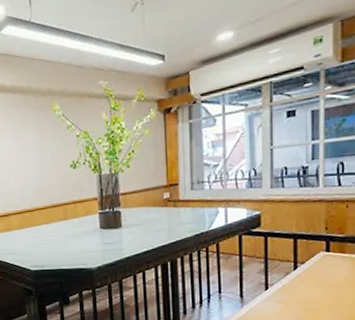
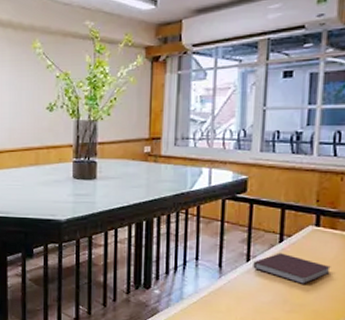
notebook: none [271,279,342,306] -> present [253,252,331,284]

